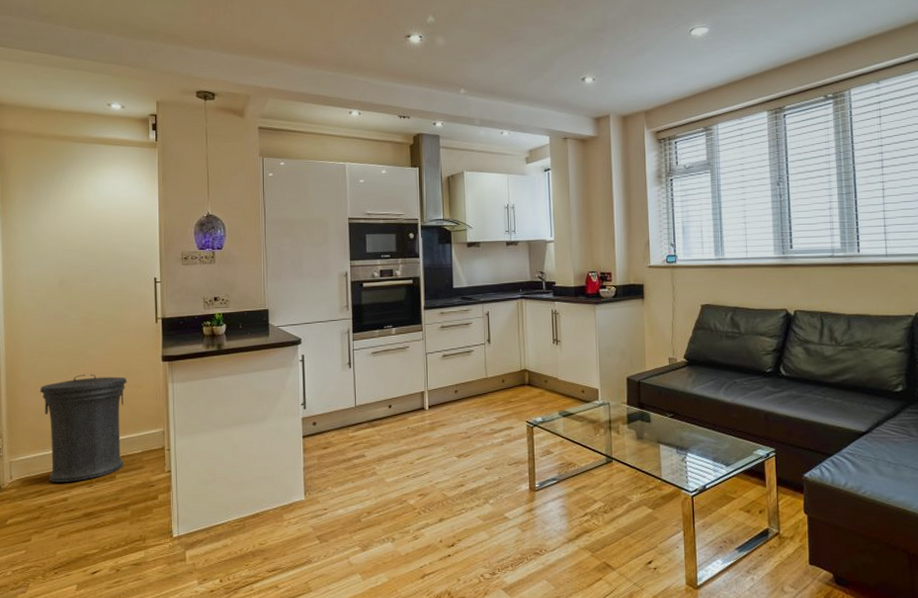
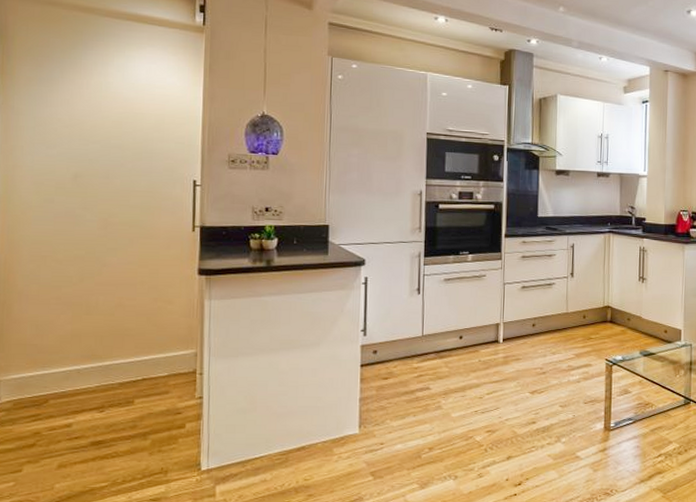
trash can: present [39,374,127,482] -> none [41,284,154,406]

